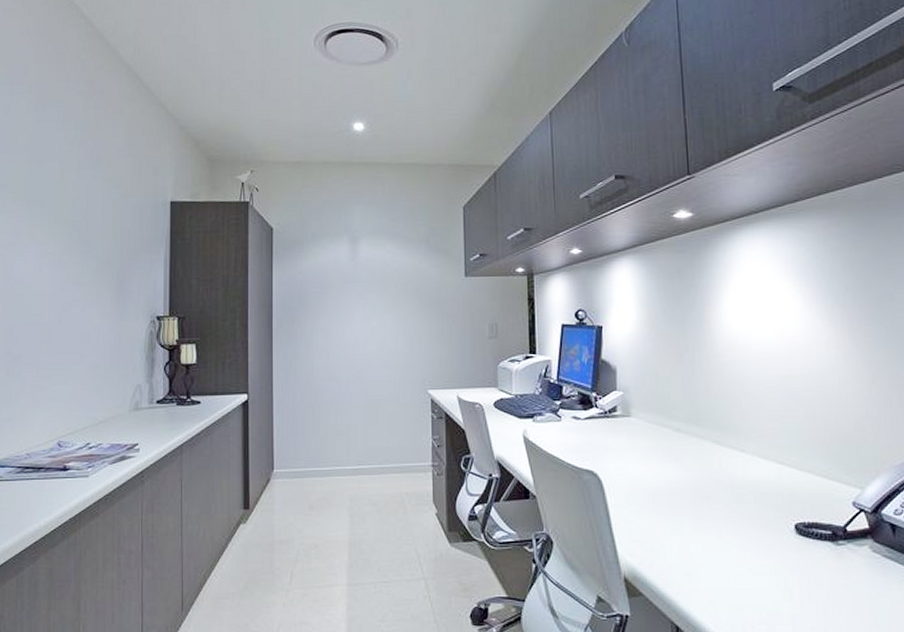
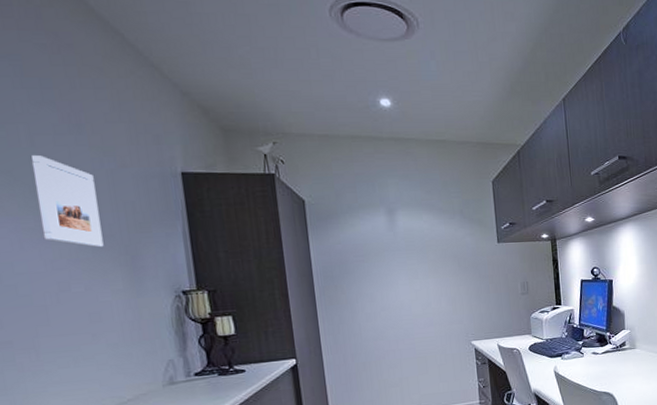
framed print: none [57,187,102,272] -> present [30,154,104,248]

